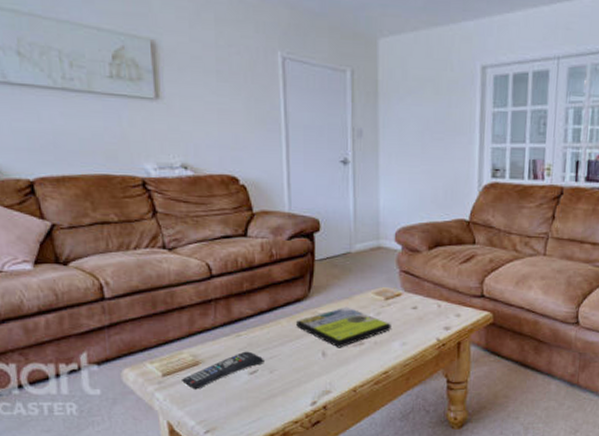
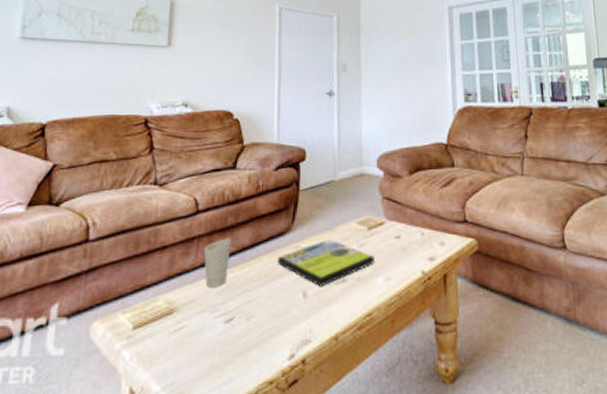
remote control: present [180,351,264,390] -> none [151,295,242,345]
cup: none [221,302,249,344] -> present [203,238,232,287]

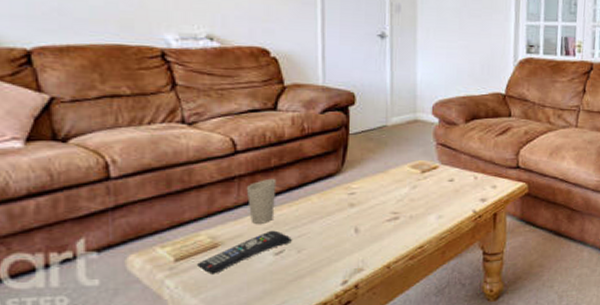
remote control: none [151,295,242,345] -> present [196,230,292,275]
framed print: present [278,239,374,287] -> none [328,181,427,224]

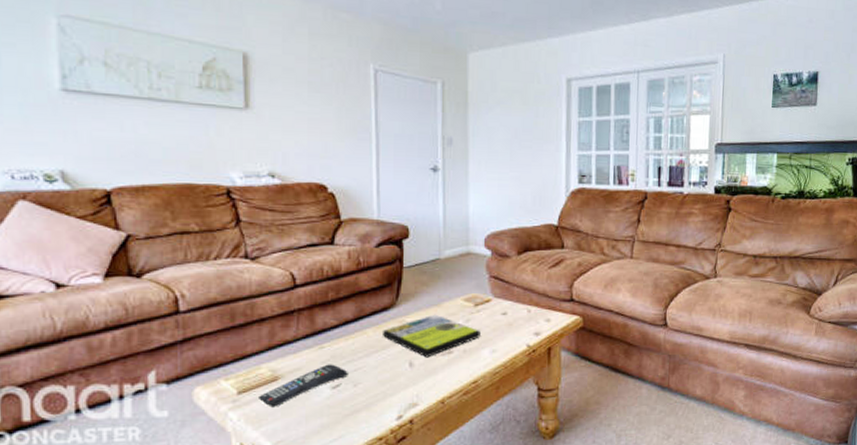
cup: present [246,178,277,224] -> none [304,312,334,357]
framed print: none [328,181,427,224] -> present [383,314,481,358]

